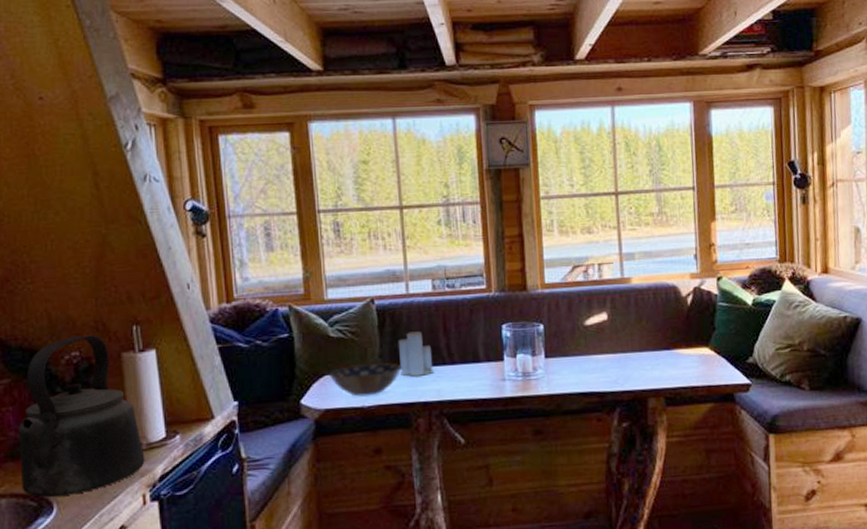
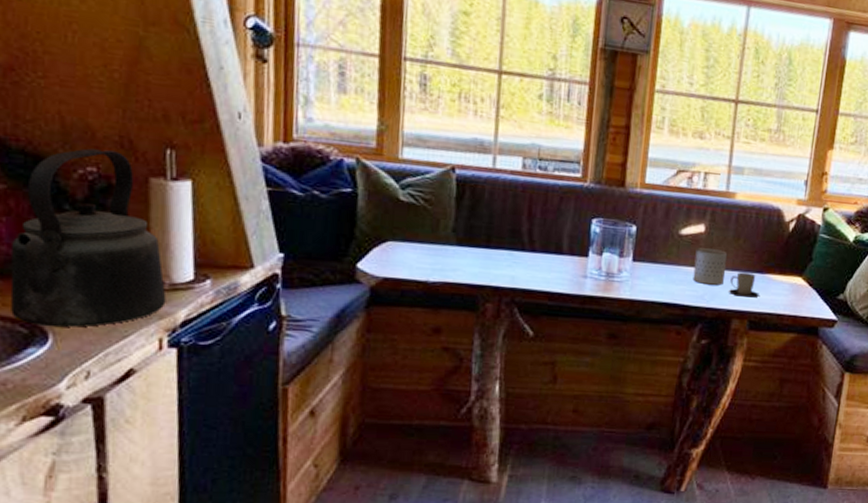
bowl: present [328,363,402,397] -> none [392,235,476,271]
candle: present [398,329,434,377] -> none [474,207,511,259]
mug: none [602,334,635,369] -> present [693,248,728,285]
cup: none [640,351,670,375] -> present [729,272,759,298]

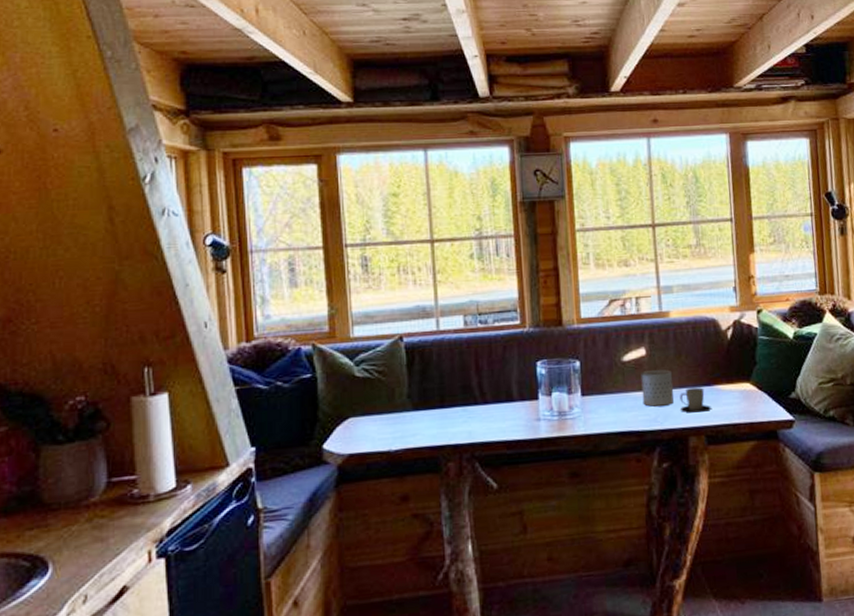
kettle: present [10,148,167,327] -> none [13,378,152,557]

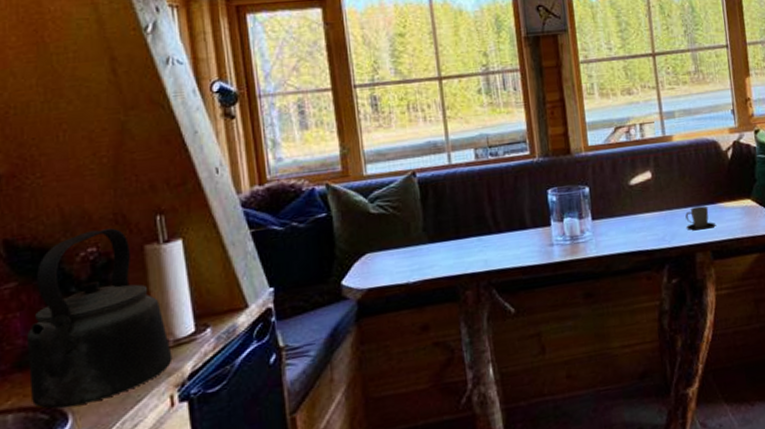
kettle: none [13,378,152,557] -> present [27,228,173,409]
mug: present [641,369,674,407] -> none [647,190,680,227]

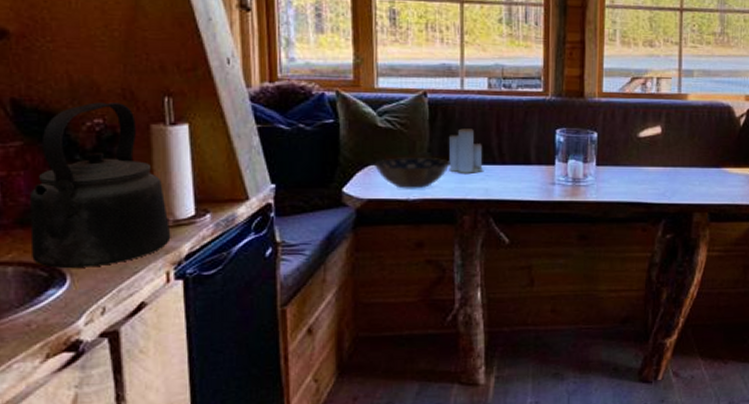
bowl: none [370,235,447,273] -> present [373,156,450,189]
candle: none [441,199,480,248] -> present [448,126,483,173]
cup: present [685,206,716,230] -> none [689,168,717,191]

